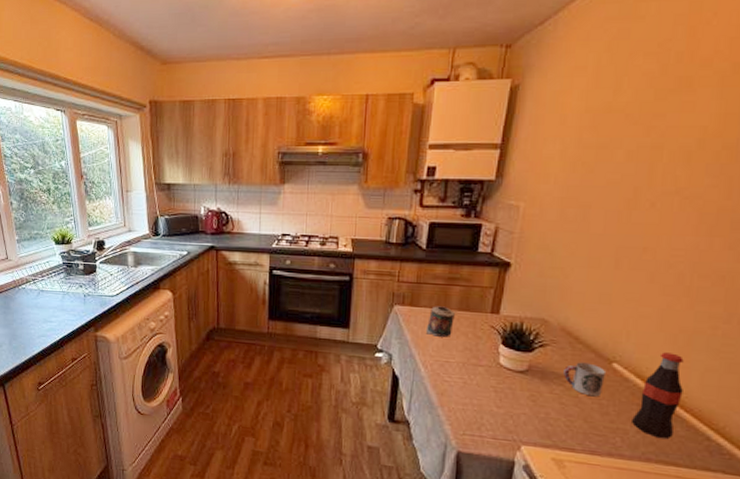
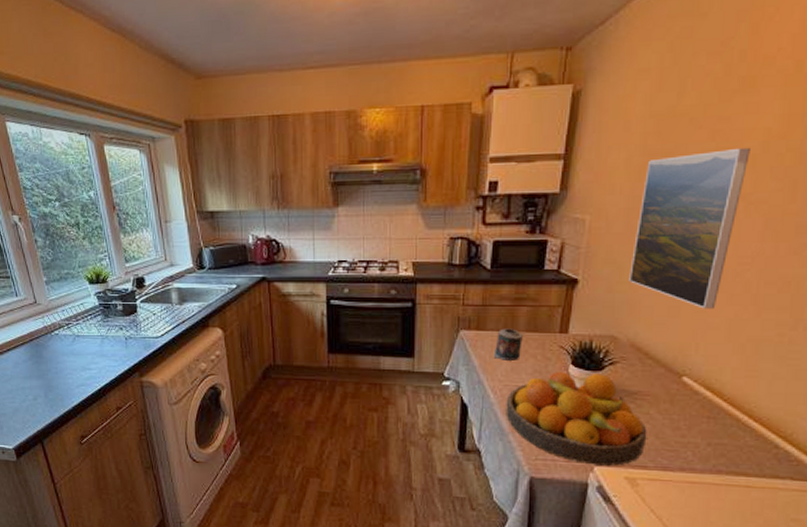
fruit bowl: none [435,350,576,447] -> present [506,371,647,466]
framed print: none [561,144,686,298] -> present [629,147,750,309]
cup: present [564,362,605,397] -> none [634,378,675,412]
bottle: present [632,352,684,438] -> none [703,363,752,449]

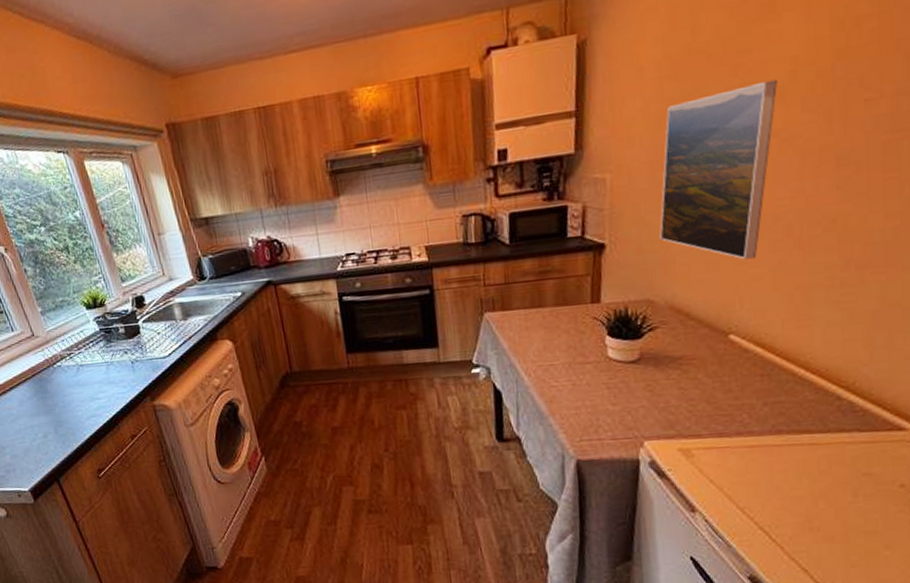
candle: present [493,328,523,361] -> none [522,304,553,340]
fruit bowl: present [506,371,647,466] -> none [542,342,698,440]

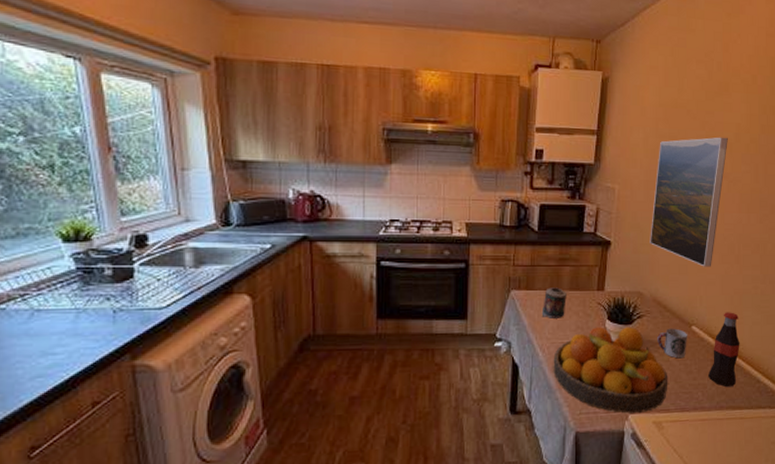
candle: none [522,304,553,340] -> present [541,287,567,318]
fruit bowl: none [542,342,698,440] -> present [553,327,668,414]
cup: none [678,339,723,376] -> present [657,328,687,359]
bottle: none [757,313,807,406] -> present [708,312,740,387]

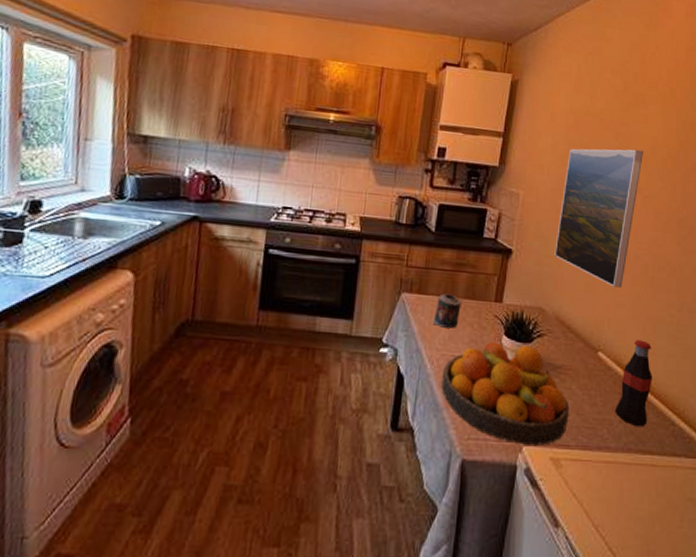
cup: present [657,328,687,359] -> none [559,352,592,388]

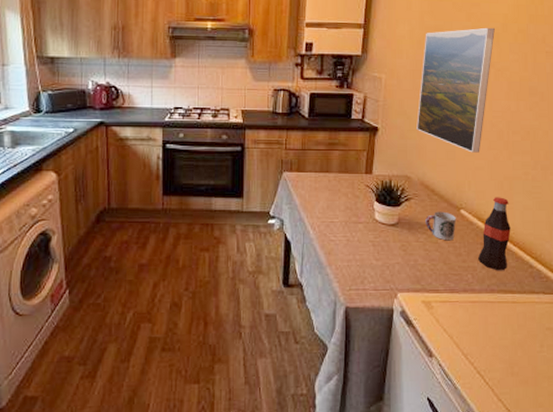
candle: present [432,293,461,328] -> none [312,170,336,199]
fruit bowl: present [441,342,570,446] -> none [323,208,437,292]
cup: none [559,352,592,388] -> present [425,211,456,241]

